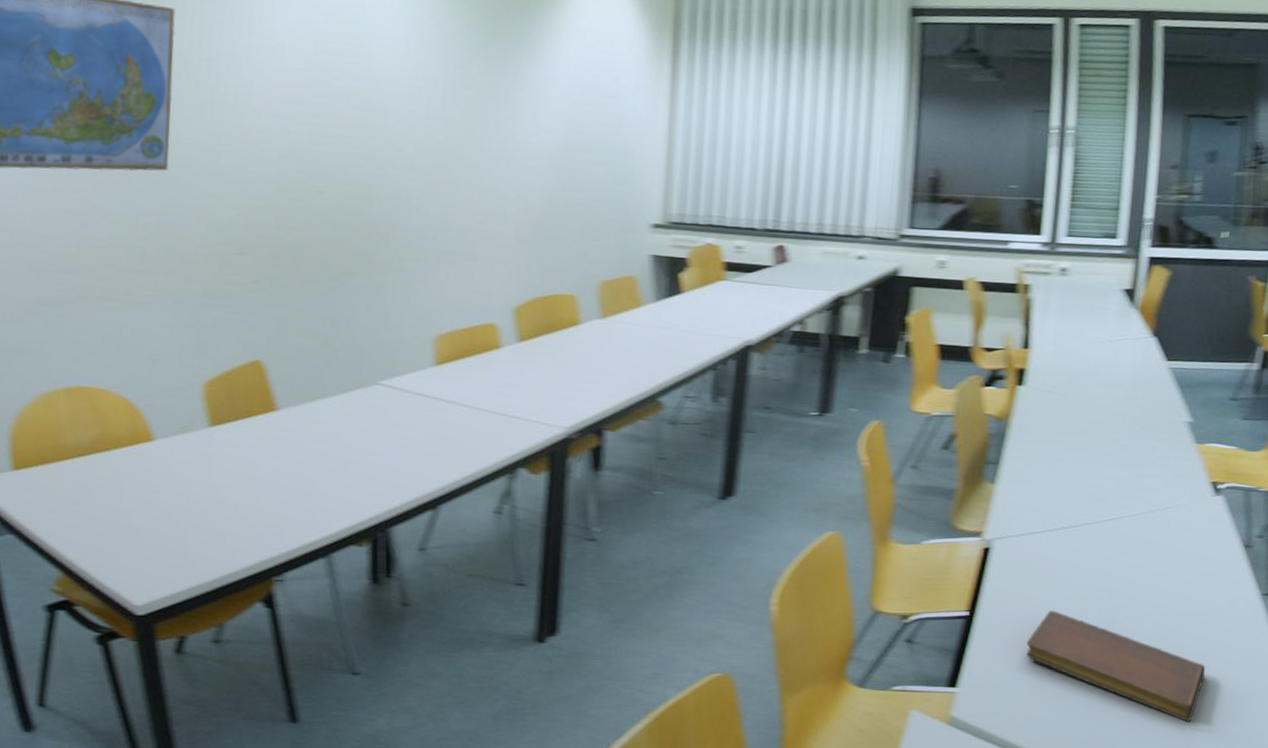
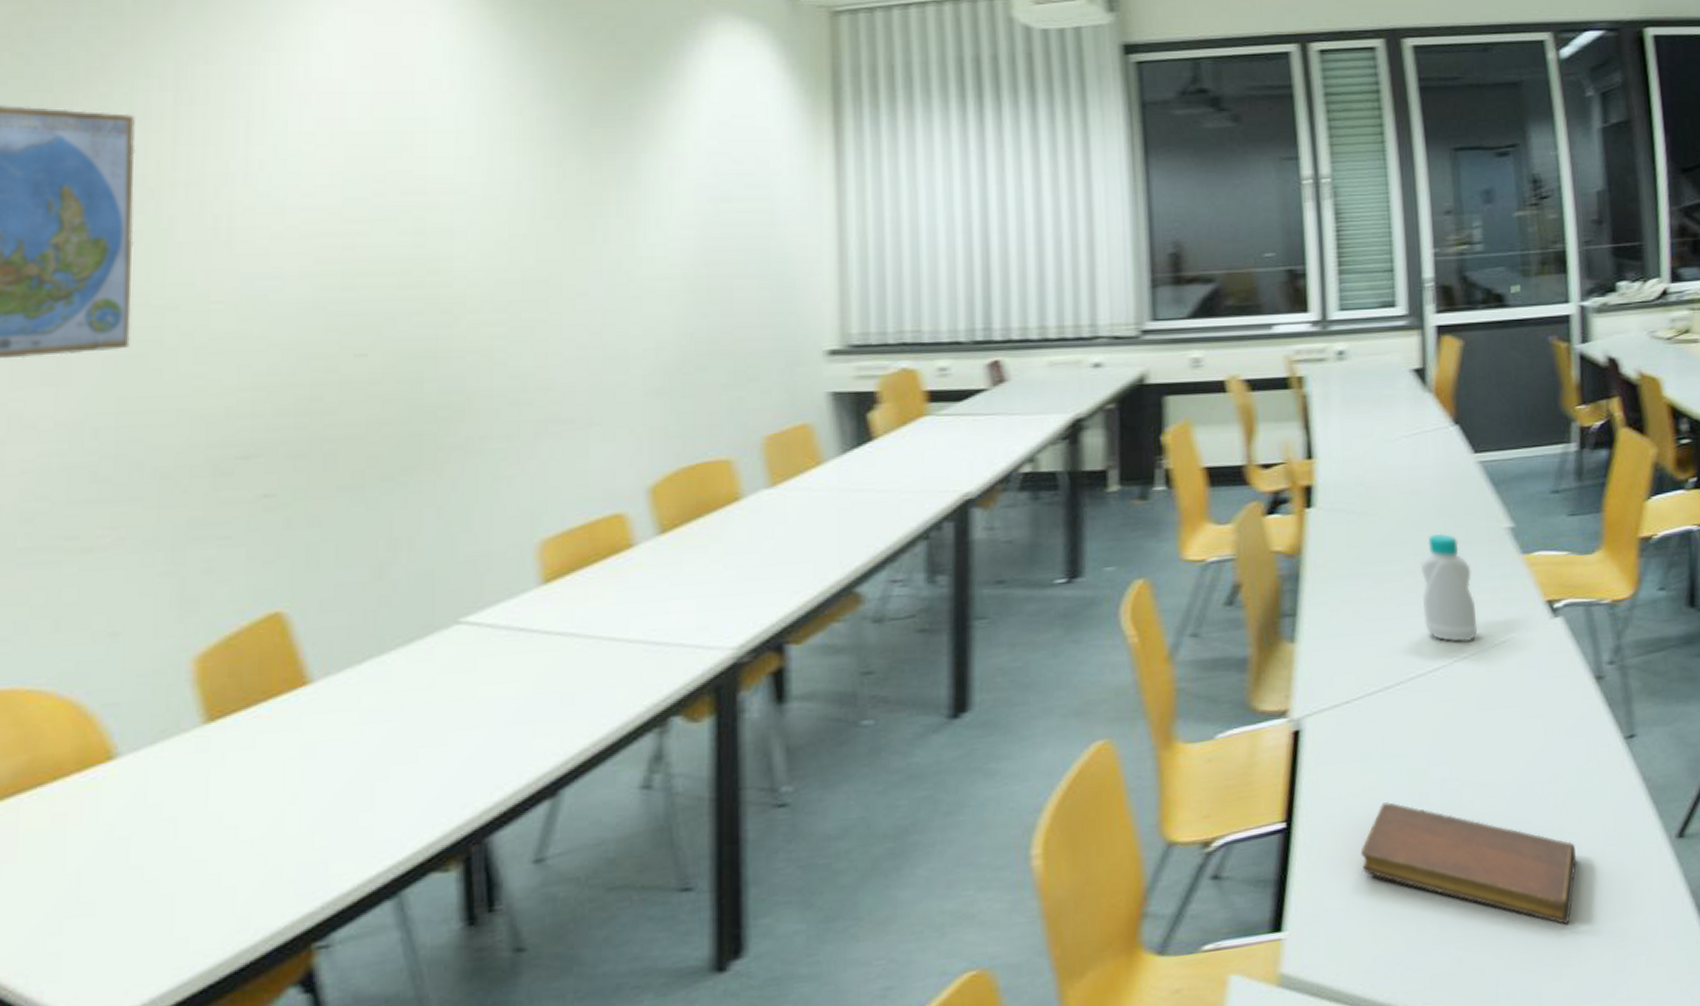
bottle: none [1104,418,1150,504] -> present [1421,533,1478,643]

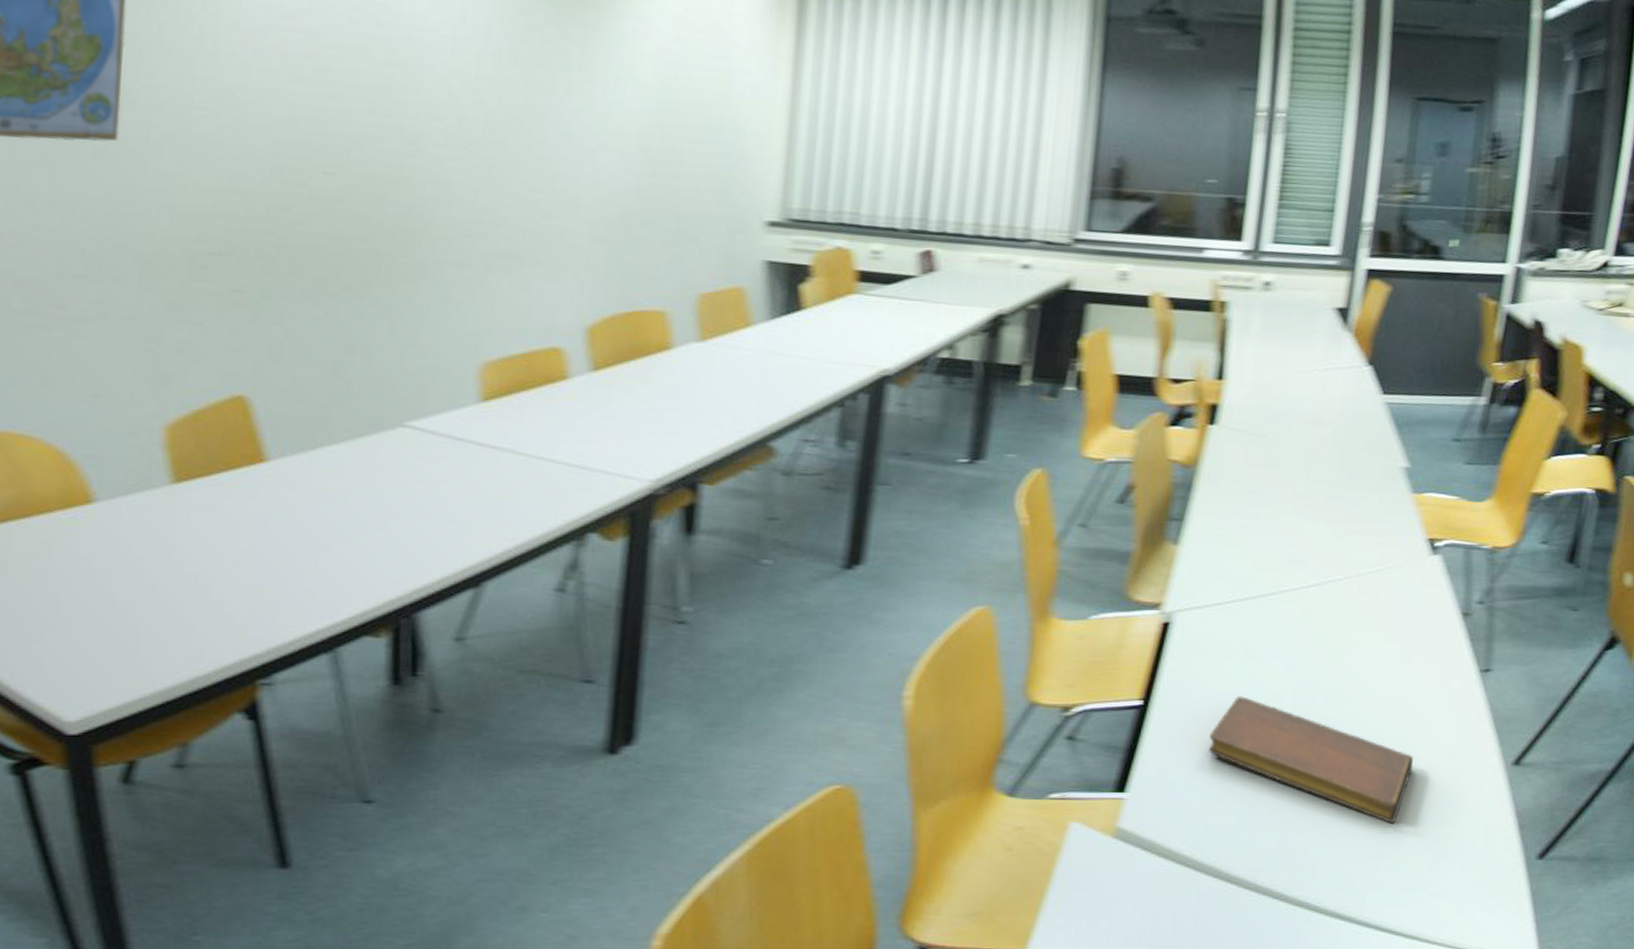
bottle: present [1421,533,1478,643] -> none [1306,464,1360,566]

